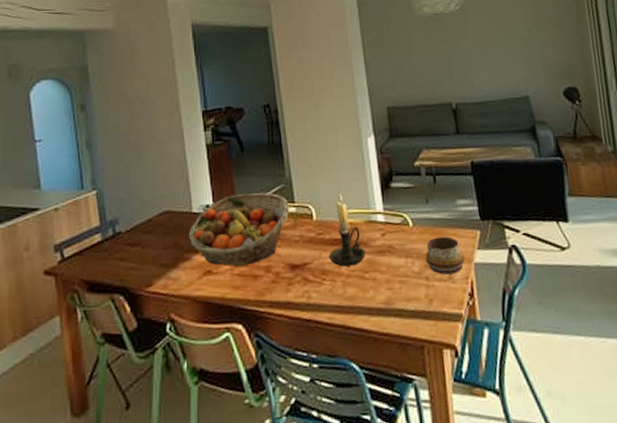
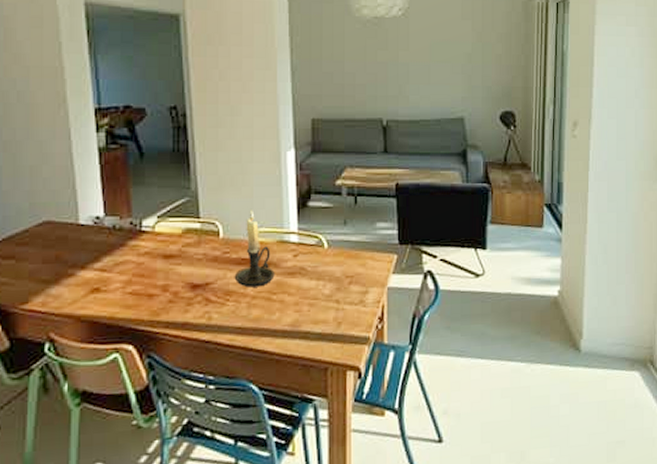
fruit basket: present [188,192,290,266] -> none [73,206,194,284]
decorative bowl: present [425,236,465,275] -> none [338,260,378,298]

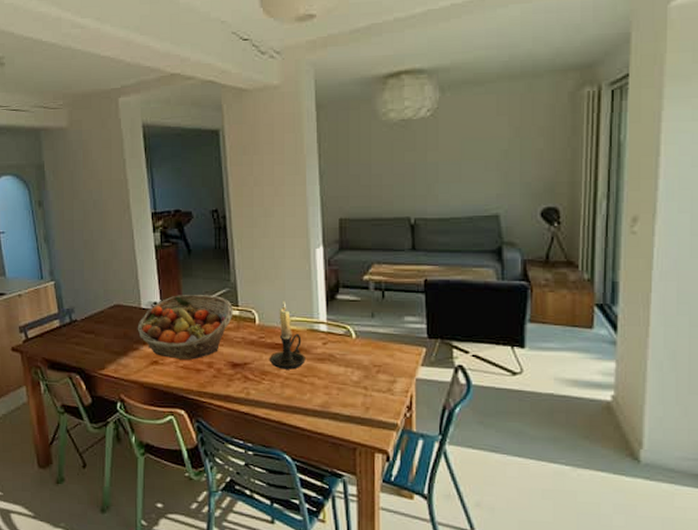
fruit basket: none [73,206,194,284] -> present [137,295,234,360]

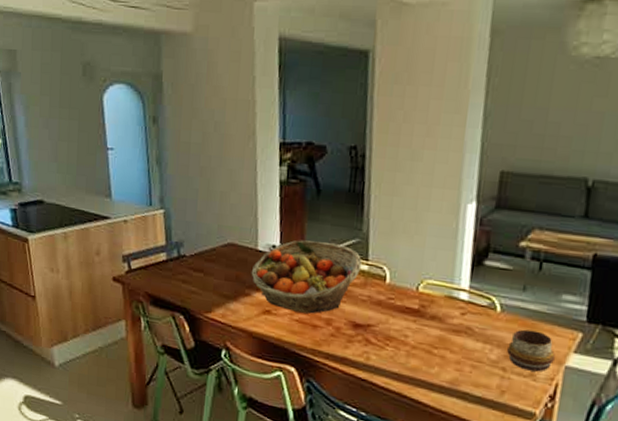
candle holder: present [269,300,306,370] -> none [396,259,439,339]
decorative bowl: none [366,351,406,387] -> present [507,329,555,372]

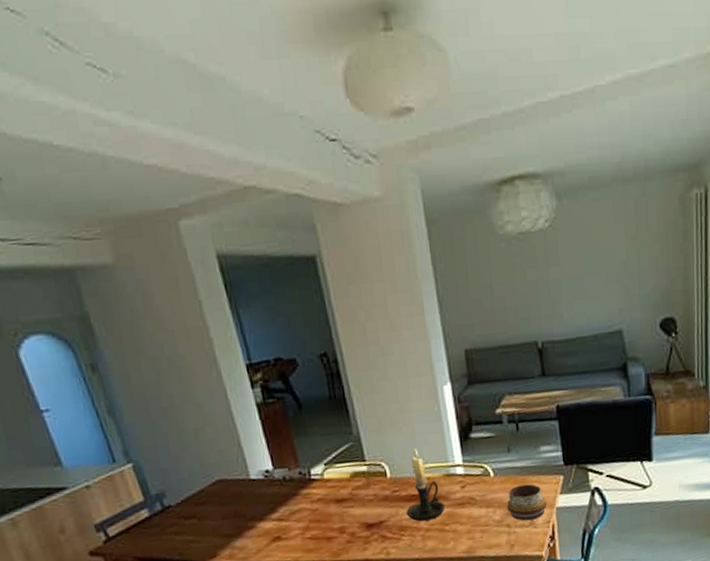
fruit basket: present [251,240,362,314] -> none [249,452,361,531]
candle holder: none [396,259,439,339] -> present [406,446,445,522]

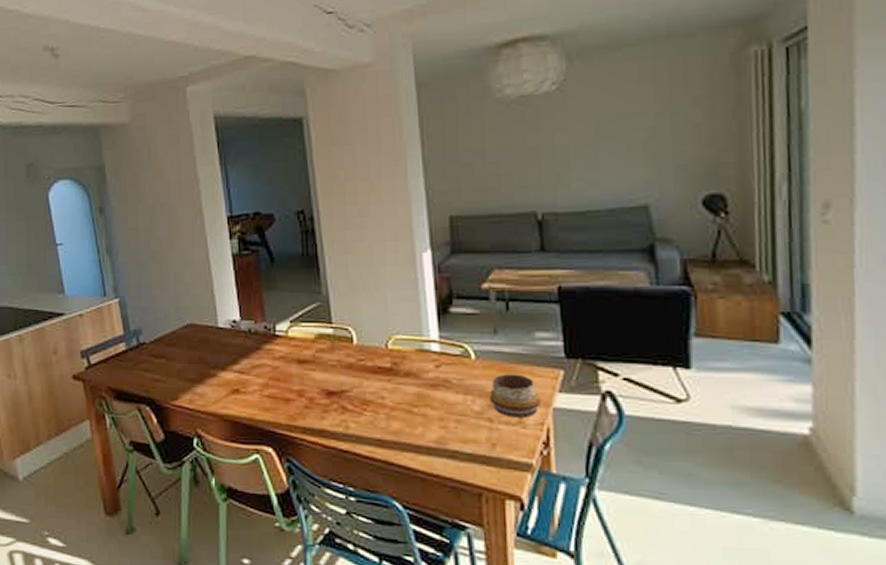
candle holder: present [406,446,445,522] -> none [370,314,415,398]

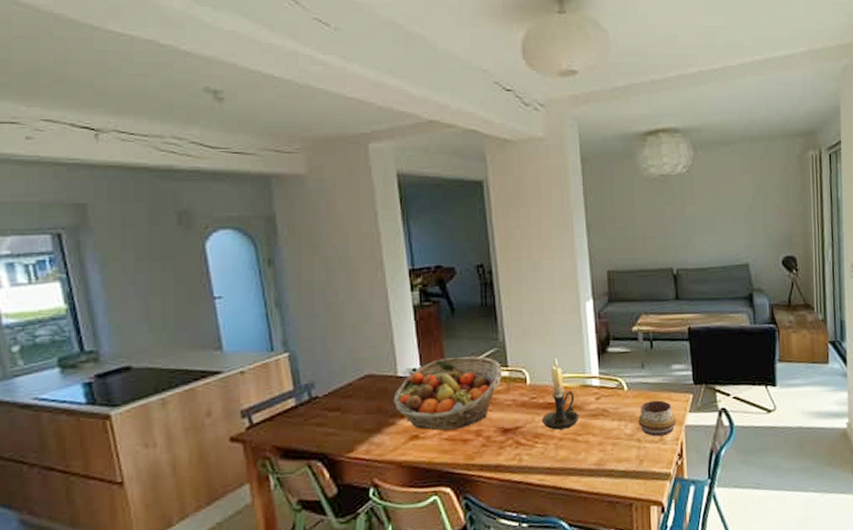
fruit basket: none [214,311,327,387] -> present [393,356,503,431]
candle holder: none [370,314,415,398] -> present [541,356,579,430]

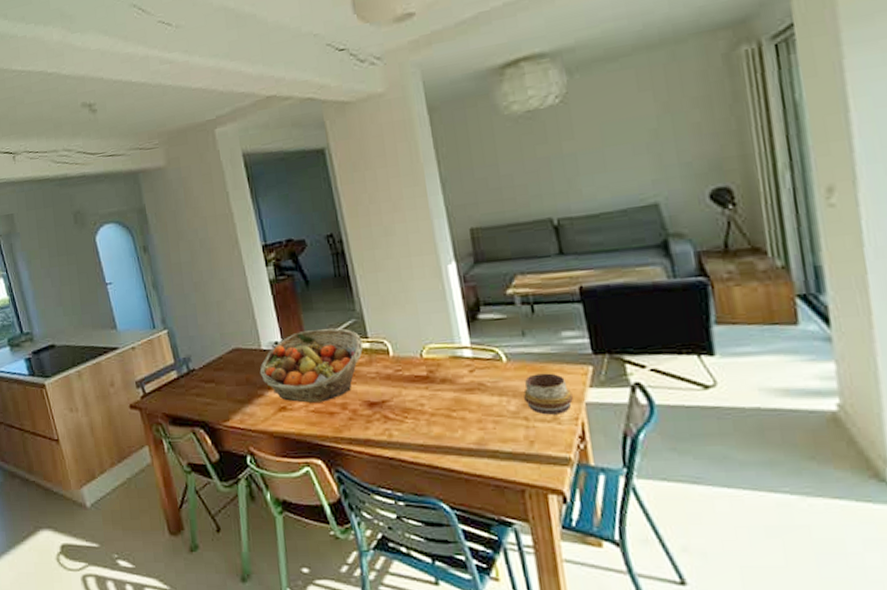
candle holder: present [541,356,579,430] -> none [409,325,452,405]

